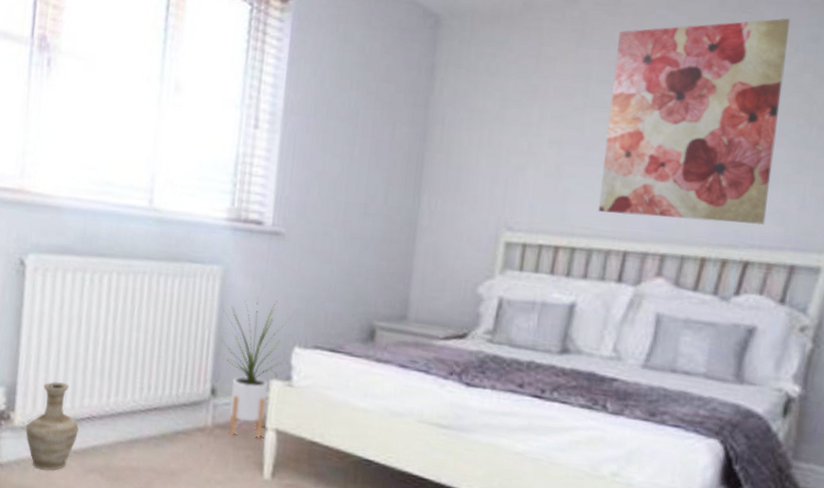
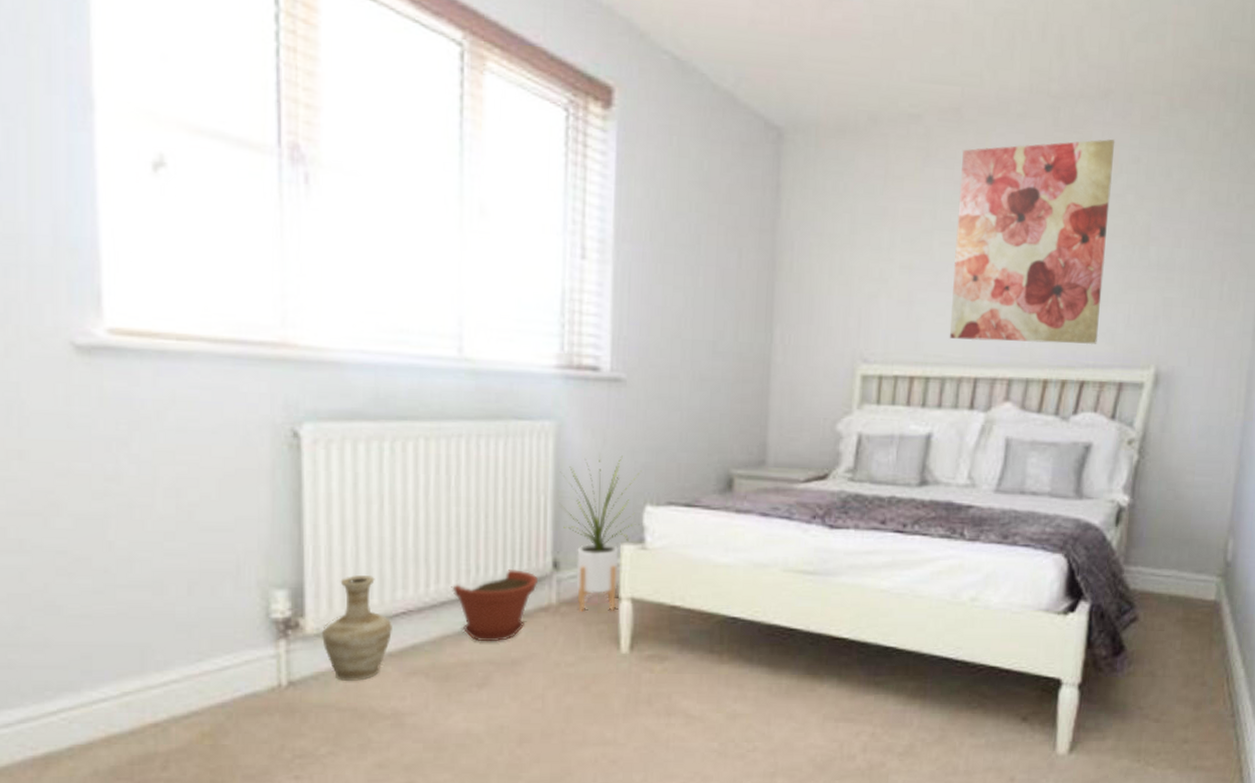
plant pot: none [127,391,198,453] -> present [451,569,538,641]

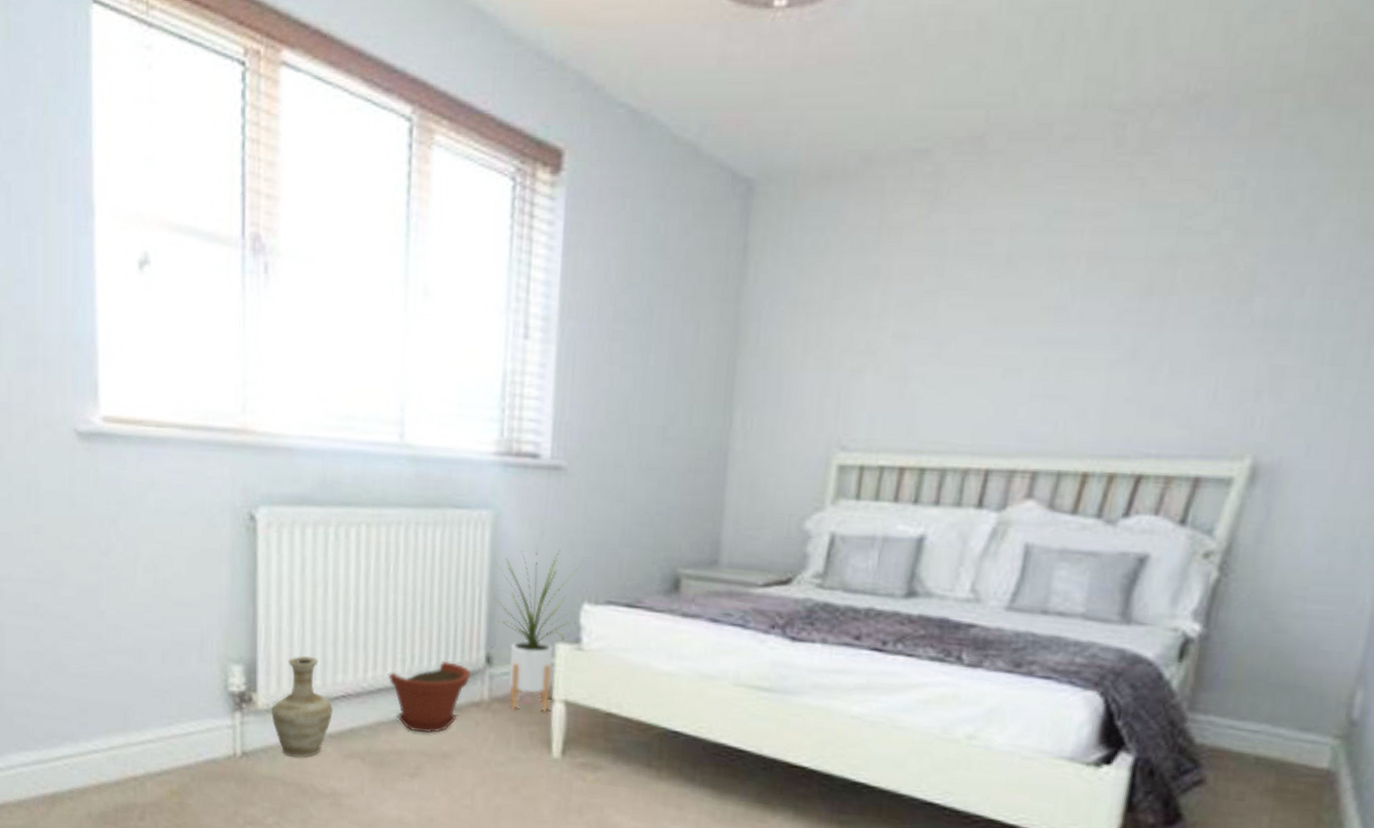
wall art: present [949,139,1115,345] -> none [954,159,1208,429]

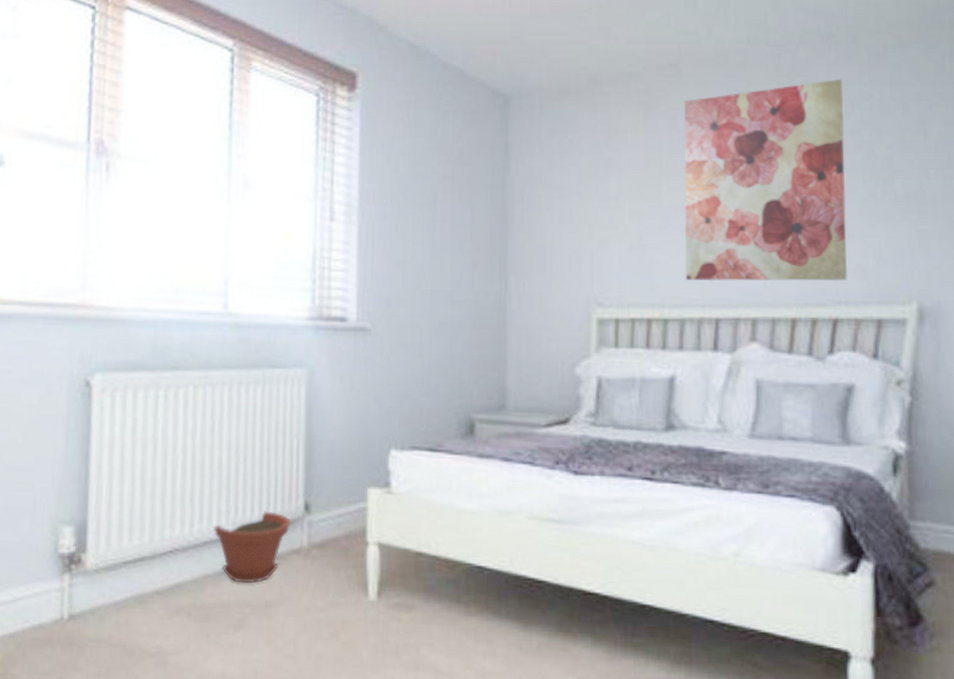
vase: present [271,656,333,758] -> none [100,514,160,617]
house plant: present [495,549,580,713] -> none [311,401,387,556]
wall art: none [954,159,1208,429] -> present [684,80,848,282]

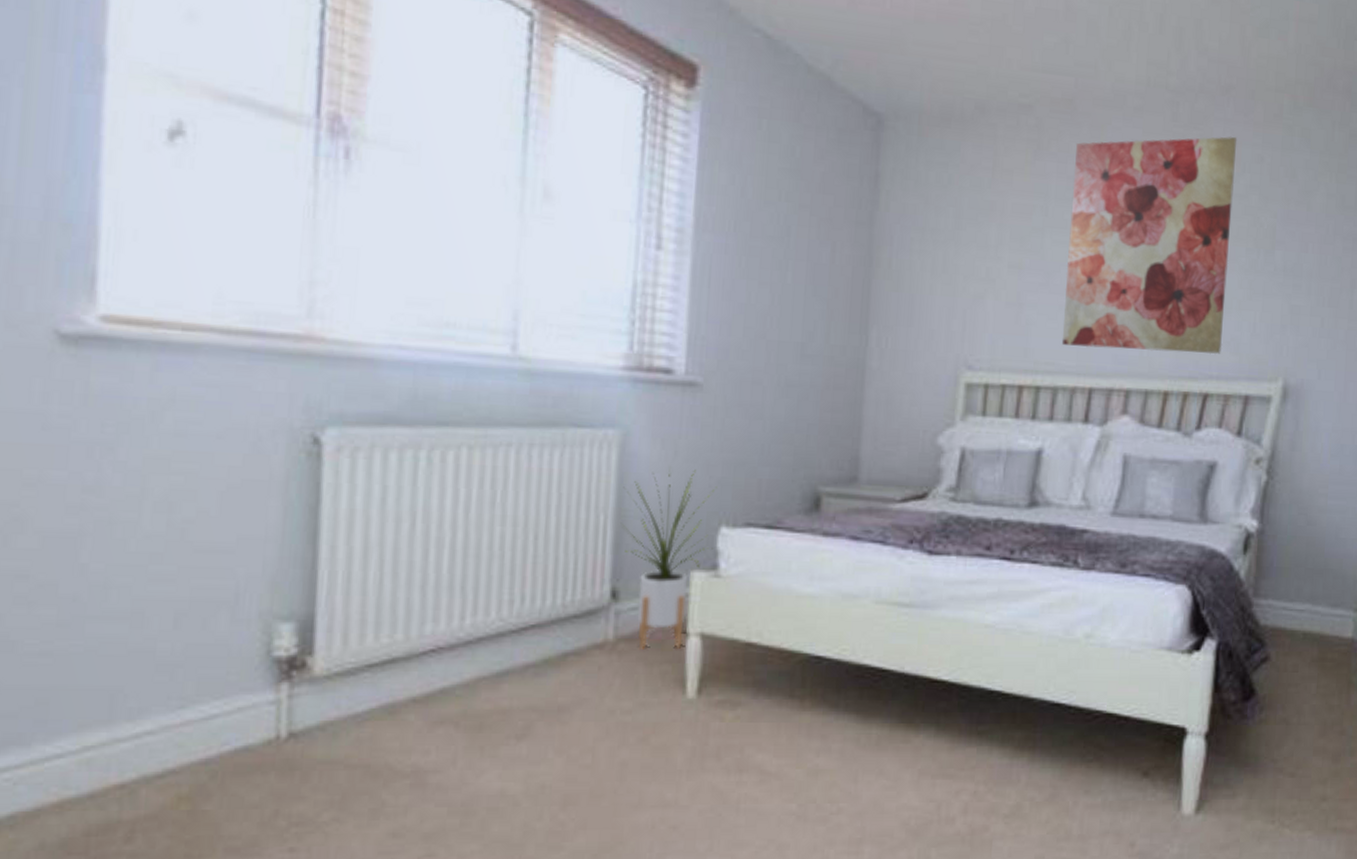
plant pot: present [212,511,290,583] -> none [490,600,593,684]
house plant: none [311,401,387,556] -> present [622,469,717,649]

